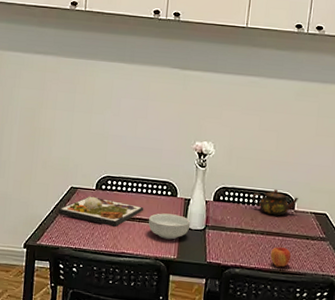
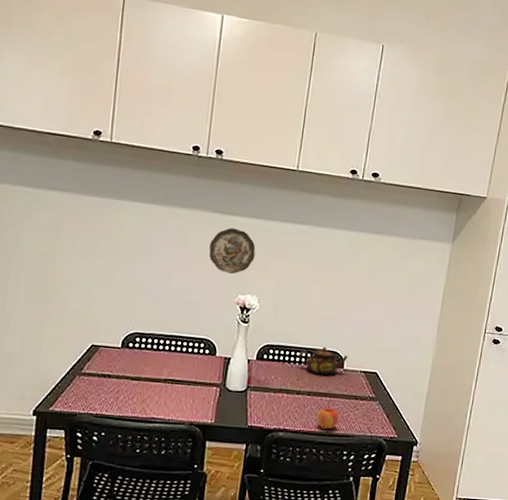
dinner plate: present [58,196,144,227] -> none [75,355,178,389]
cereal bowl: present [148,213,191,240] -> none [183,373,231,403]
decorative plate: none [169,81,211,123] -> present [209,227,256,274]

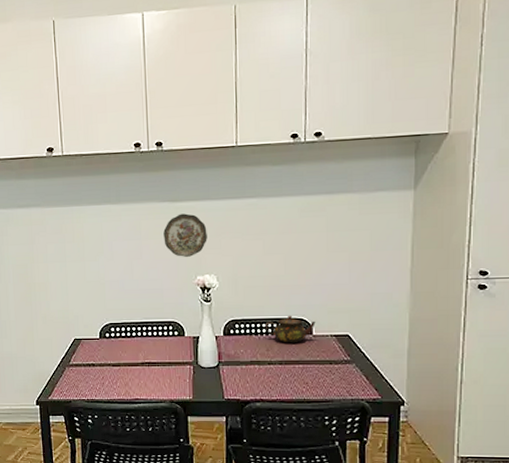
apple: present [316,405,339,430] -> none [292,372,314,396]

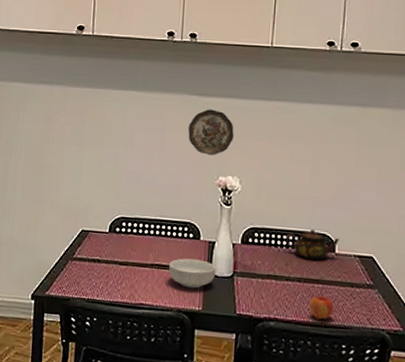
cereal bowl: none [158,354,203,380] -> present [169,258,217,289]
apple: none [292,372,314,396] -> present [309,292,333,320]

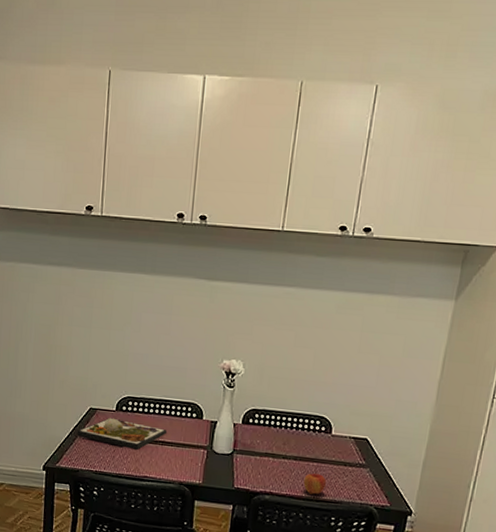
dinner plate: none [68,240,164,274] -> present [77,417,168,450]
cereal bowl: present [169,258,217,289] -> none [172,436,217,464]
decorative plate: present [188,109,234,155] -> none [194,293,240,339]
teapot: present [285,228,339,260] -> none [284,411,337,440]

